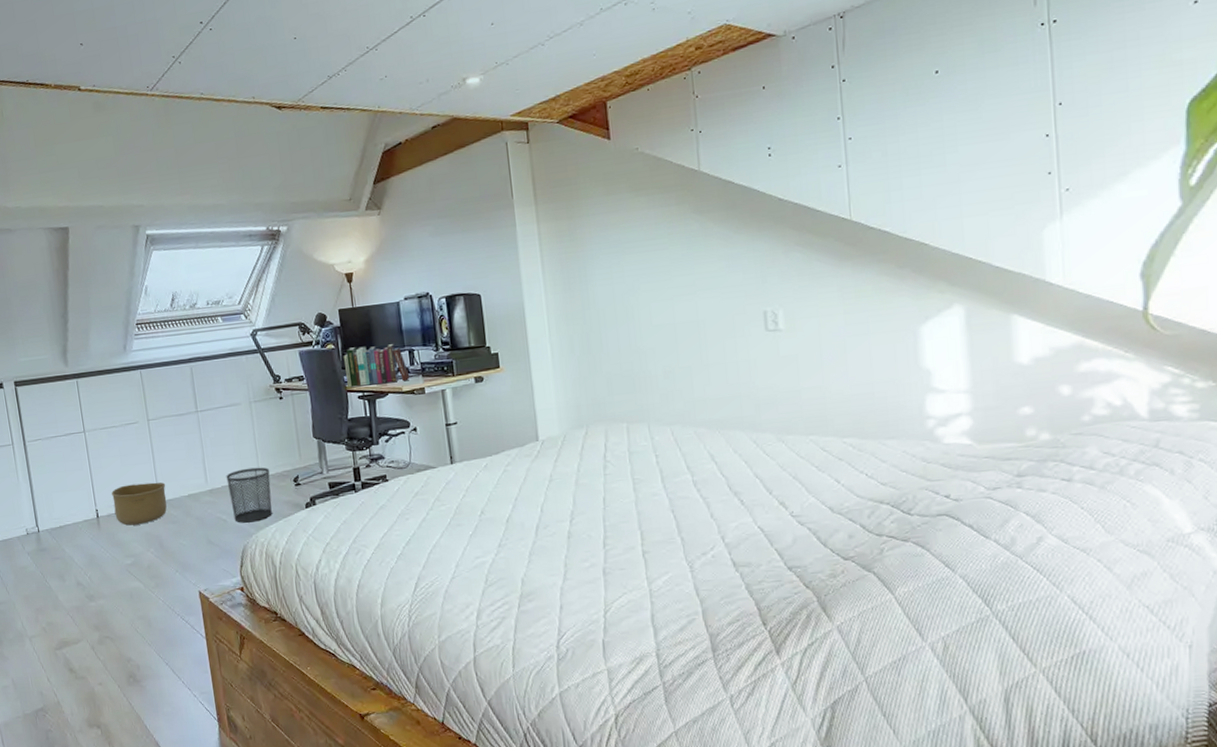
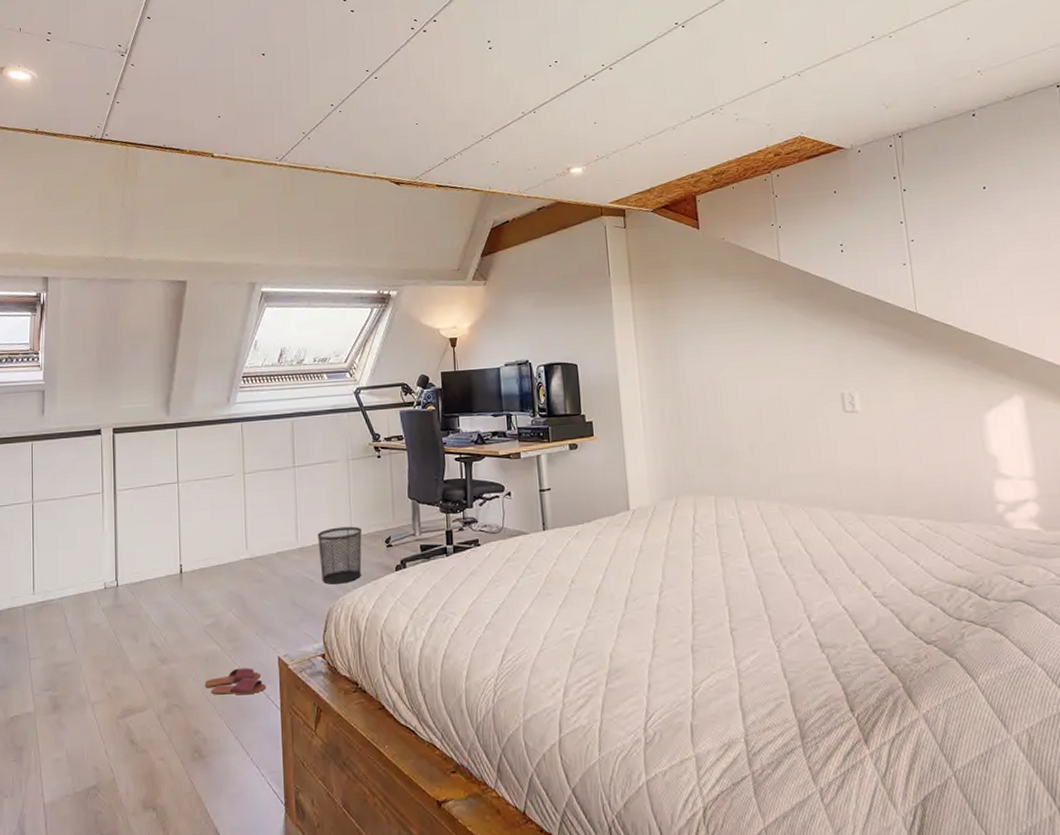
basket: present [112,482,167,526] -> none [199,538,255,583]
slippers: none [132,602,190,627] -> present [205,668,266,695]
books: present [343,344,410,388] -> none [442,408,507,449]

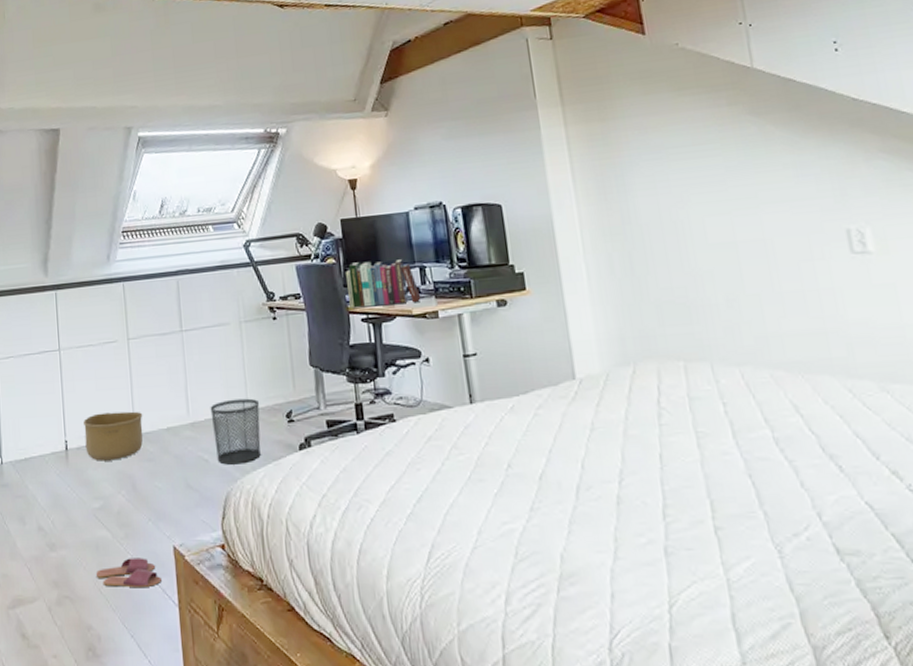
basket: none [199,538,255,583] -> present [84,411,143,461]
books: none [442,408,507,449] -> present [345,259,421,309]

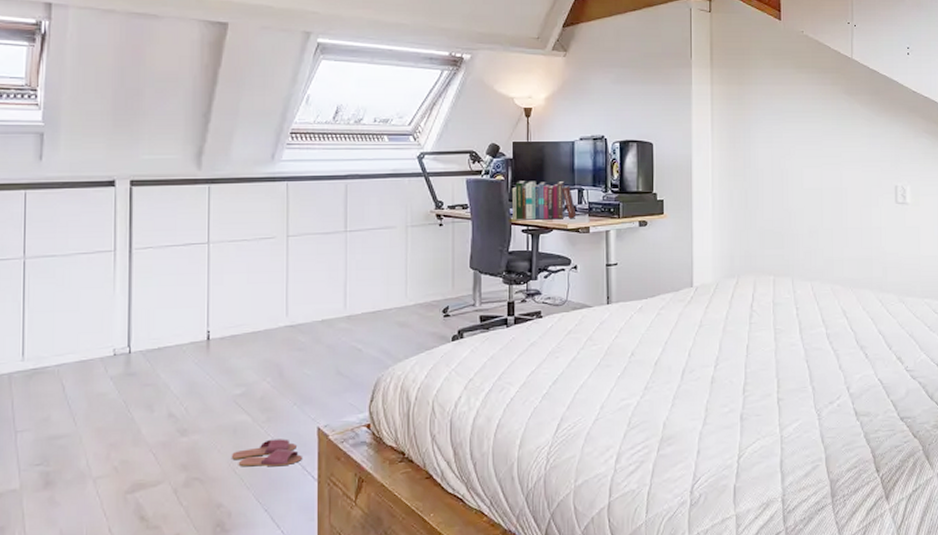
basket: present [84,411,143,461] -> none [230,304,297,351]
waste bin: present [210,398,261,465] -> none [368,295,418,354]

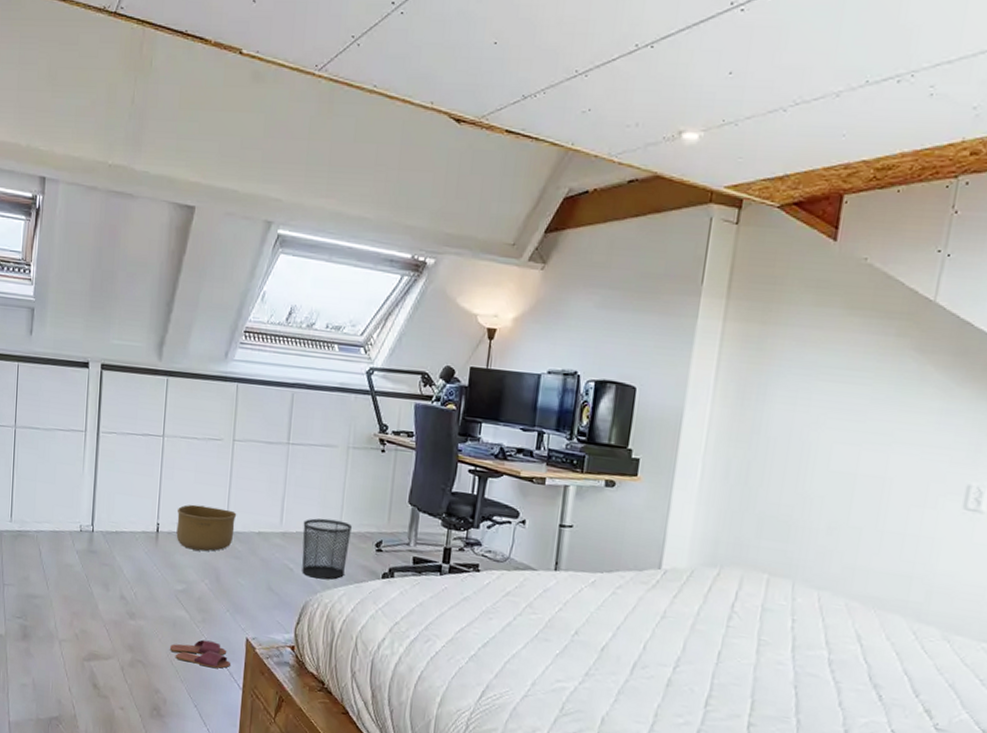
basket: none [230,304,297,351] -> present [176,504,237,552]
waste bin: none [368,295,418,354] -> present [302,518,353,580]
books: present [511,181,577,220] -> none [460,413,533,466]

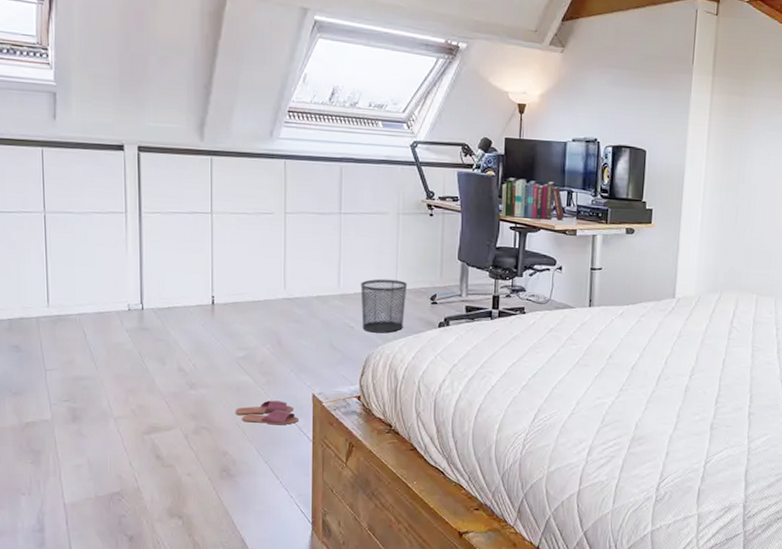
basket: present [176,504,237,552] -> none [233,275,294,319]
books: none [460,413,533,466] -> present [501,178,565,221]

